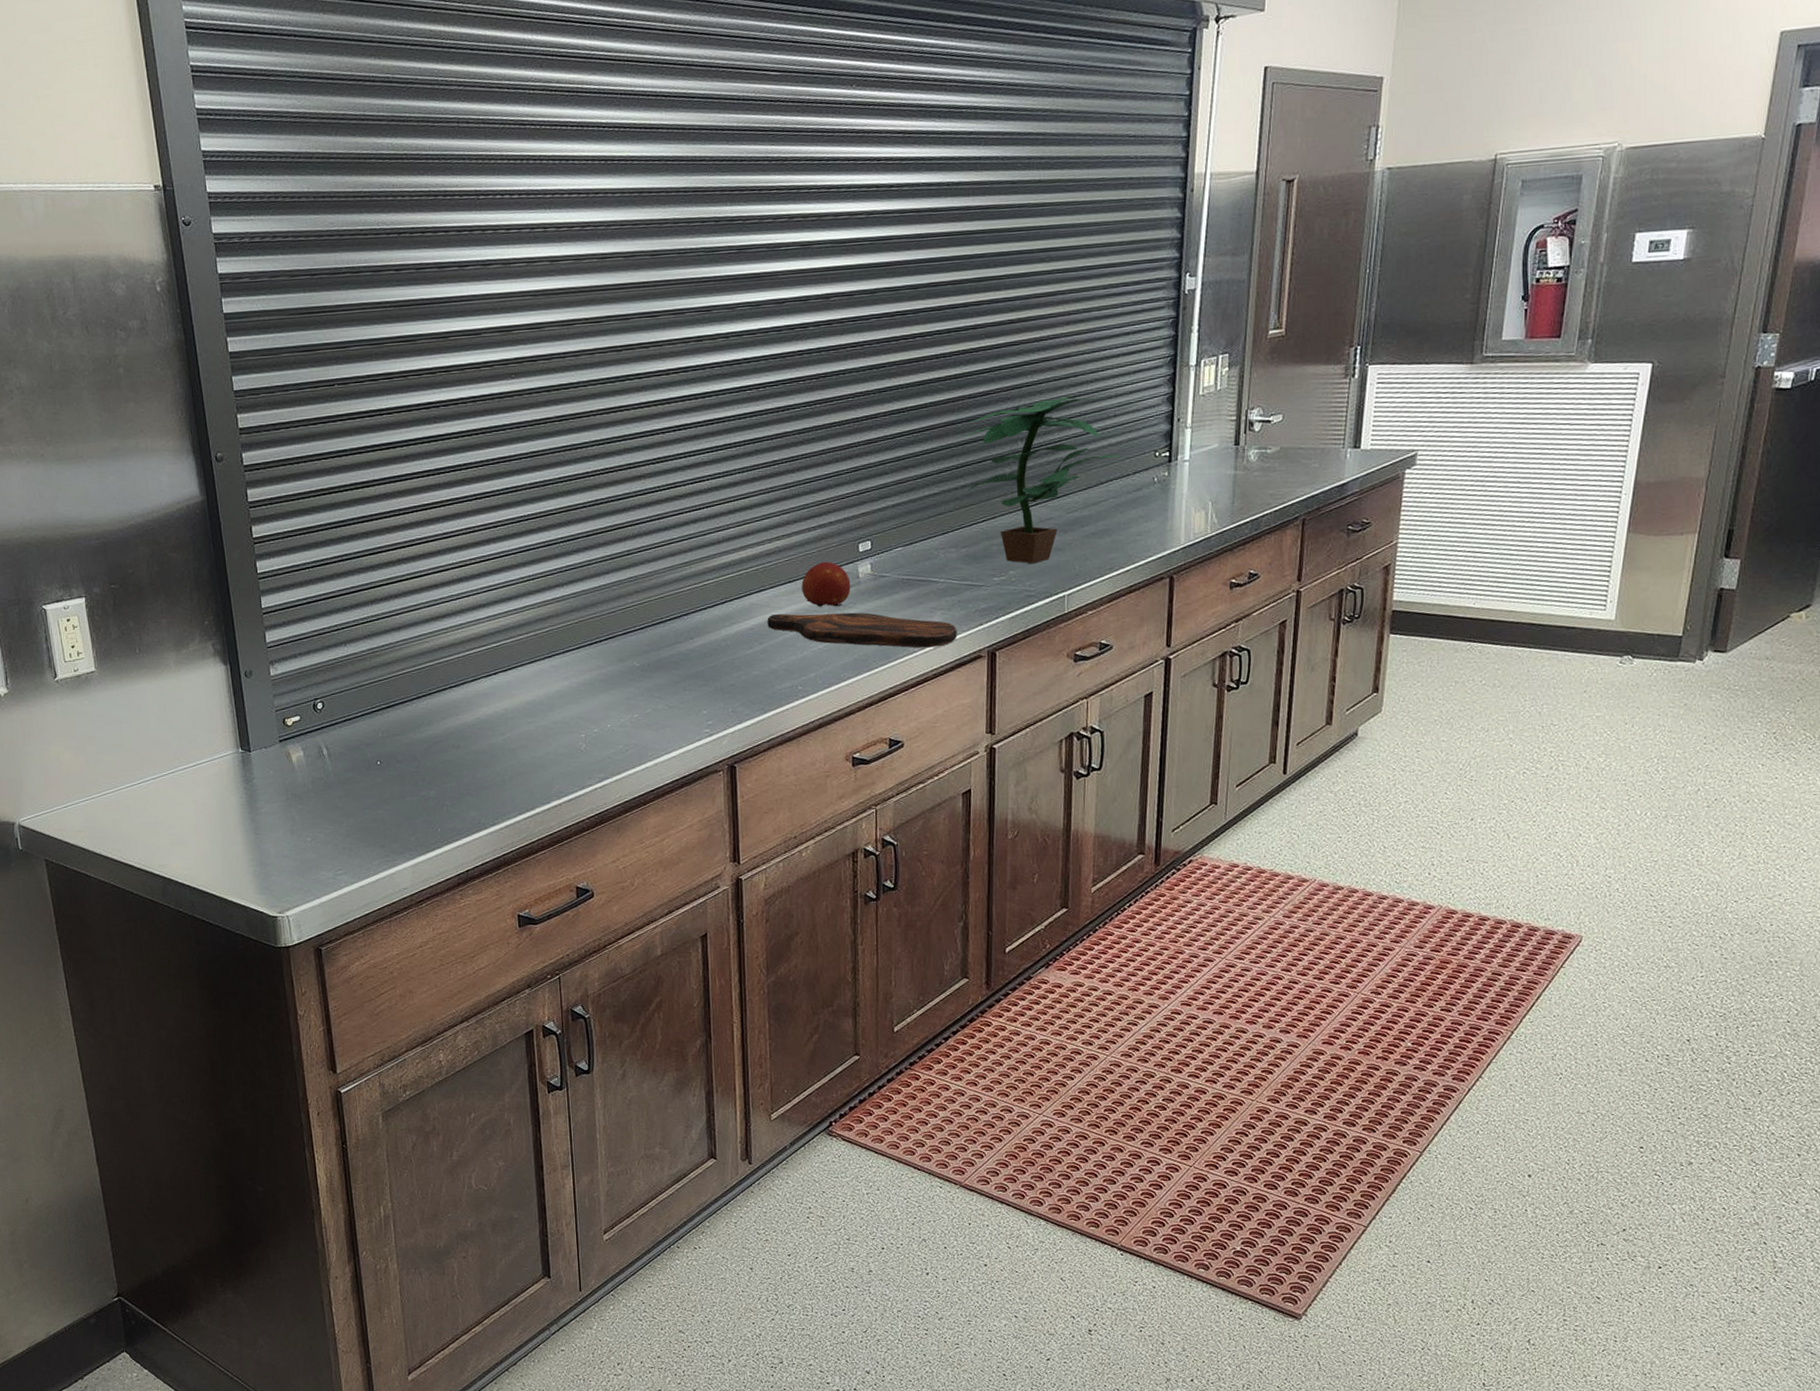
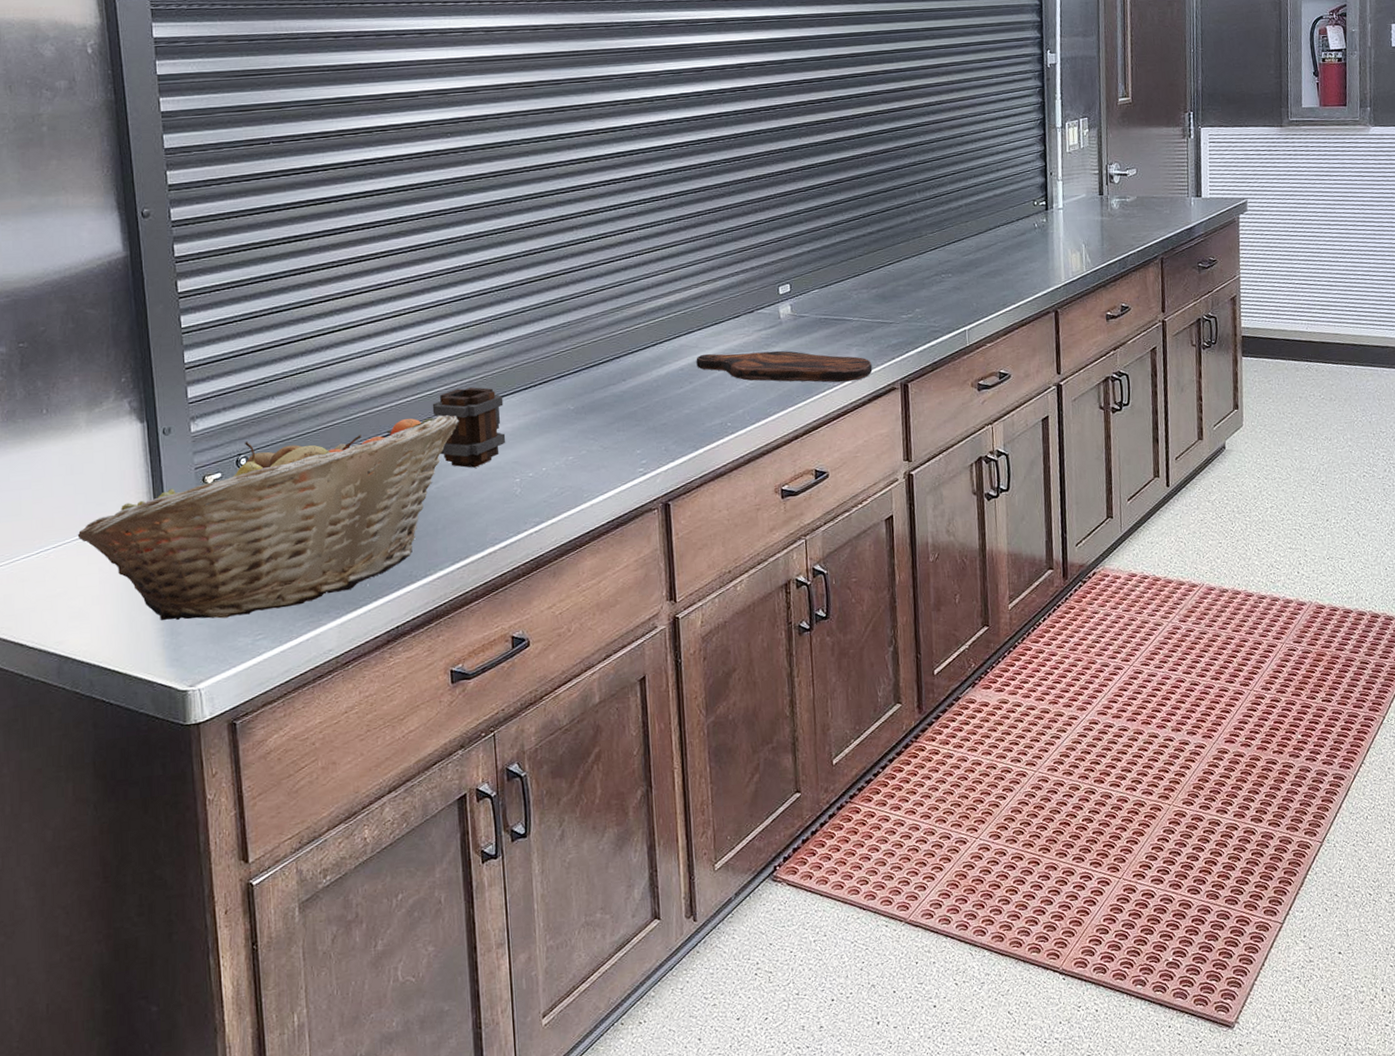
fruit basket: none [173,667,525,853] -> present [77,415,459,620]
mug: none [498,641,571,722] -> present [432,387,506,468]
fruit: present [801,561,851,607] -> none [727,303,774,347]
potted plant: present [960,396,1122,564] -> none [865,153,1006,302]

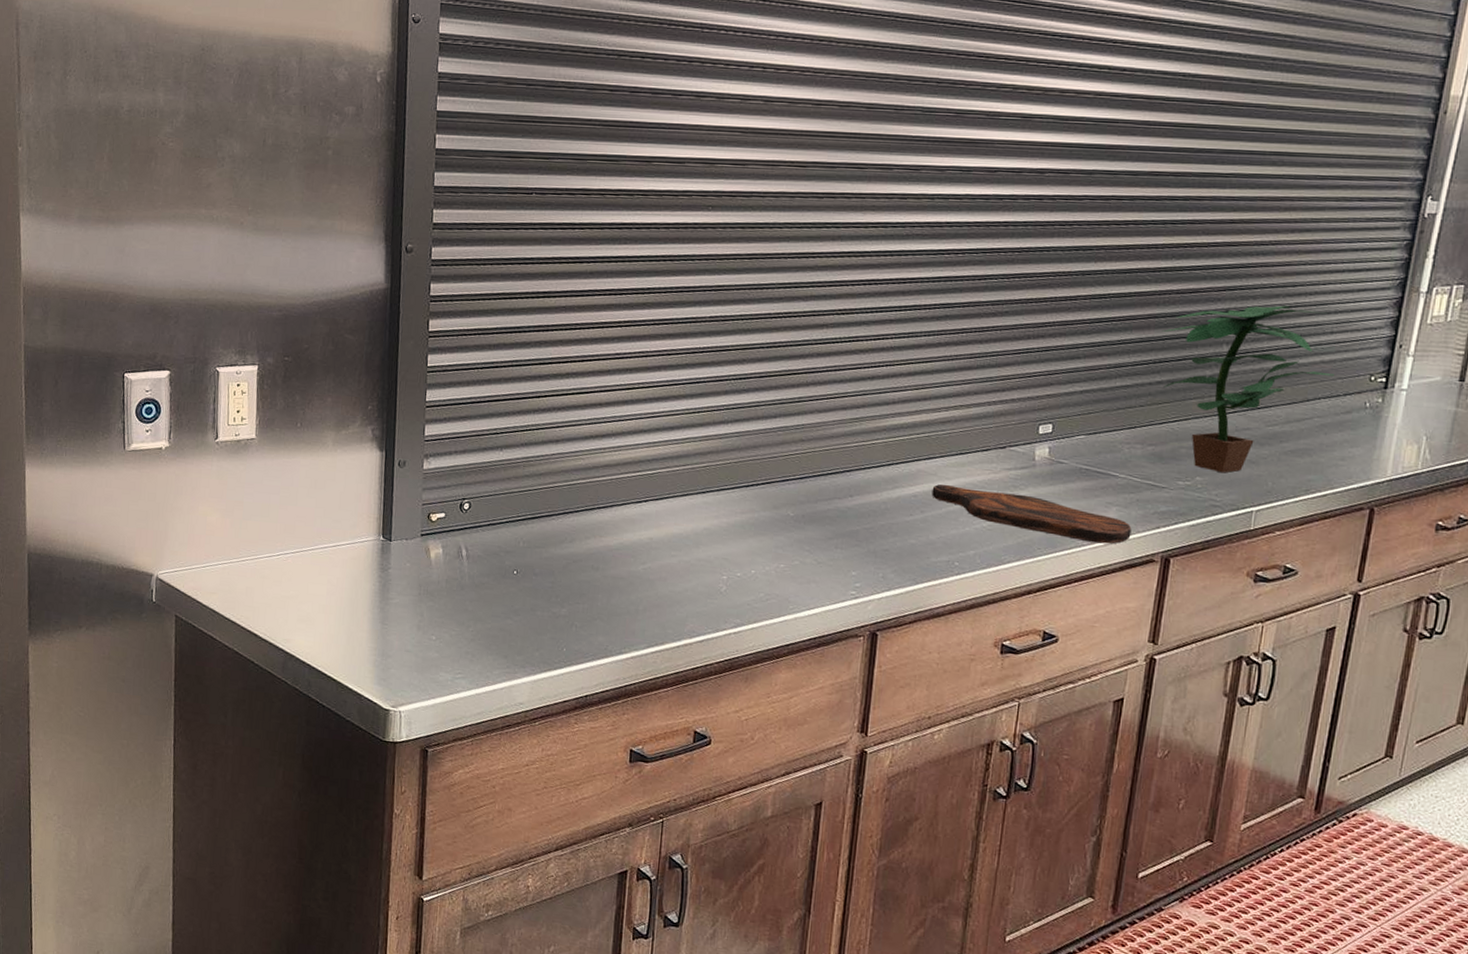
fruit basket: present [77,415,459,620] -> none [313,487,676,654]
mug: present [432,387,506,468] -> none [651,473,723,557]
potted plant: none [865,153,1006,302] -> present [1162,305,1334,473]

